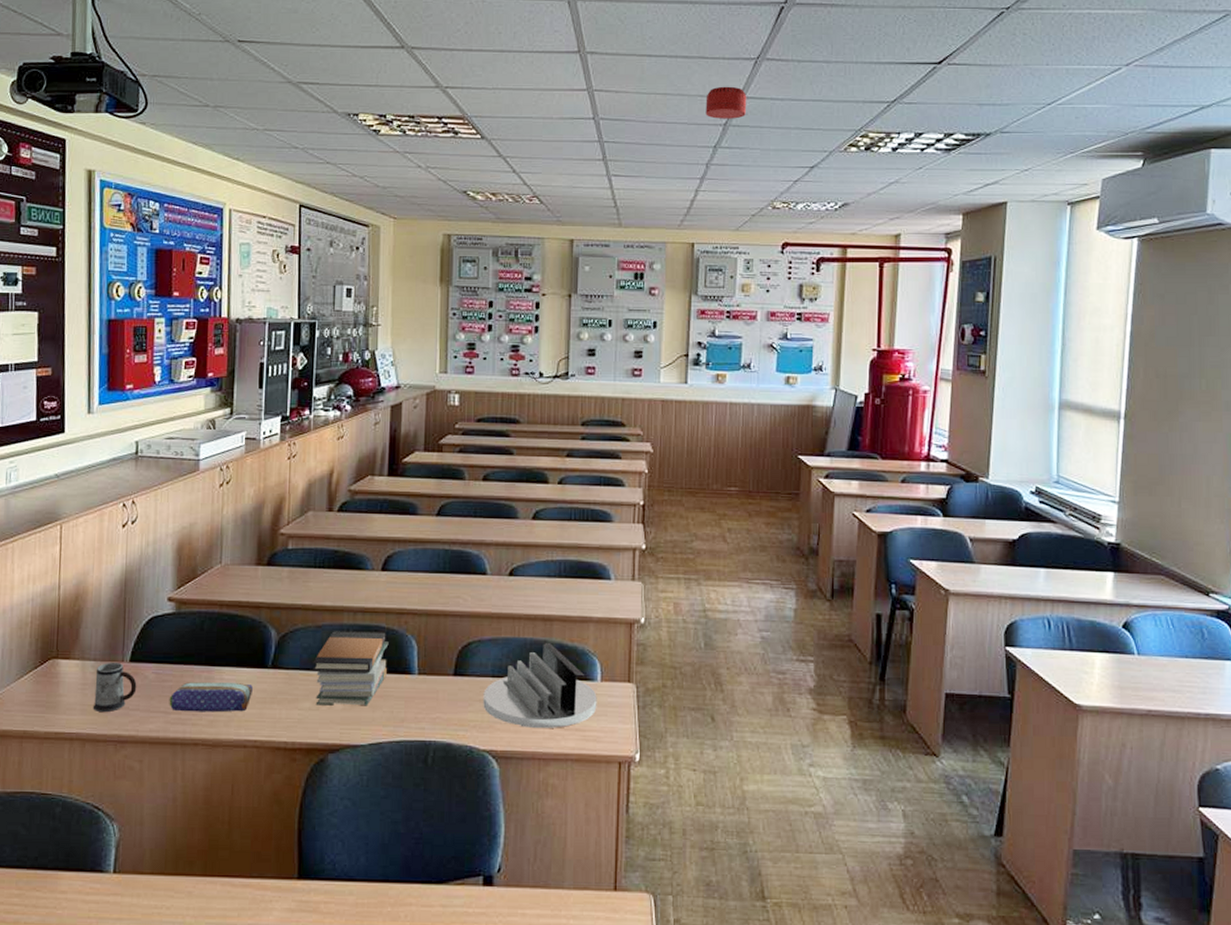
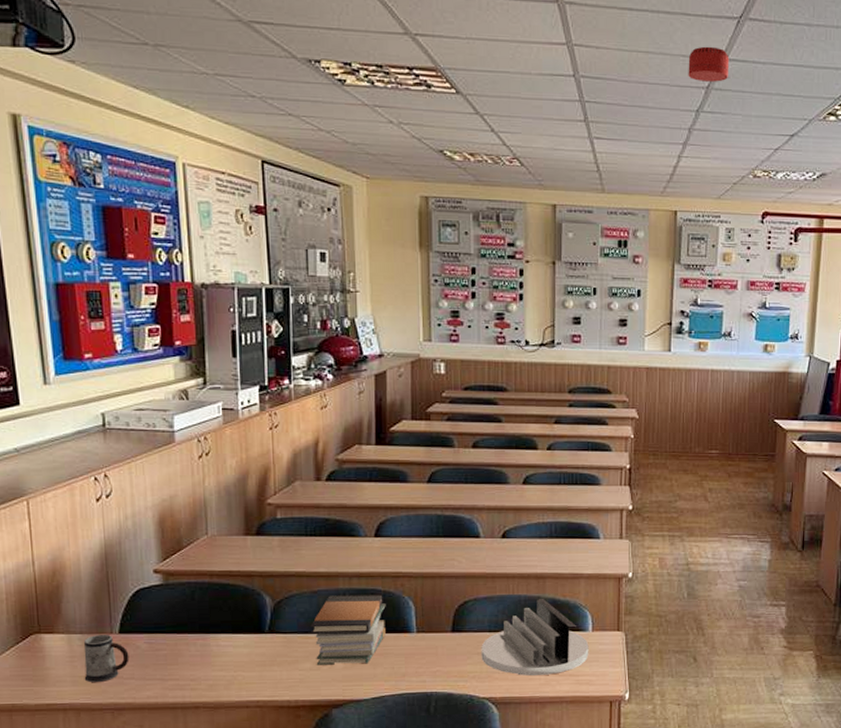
pencil case: present [169,681,253,713] -> none [165,647,251,678]

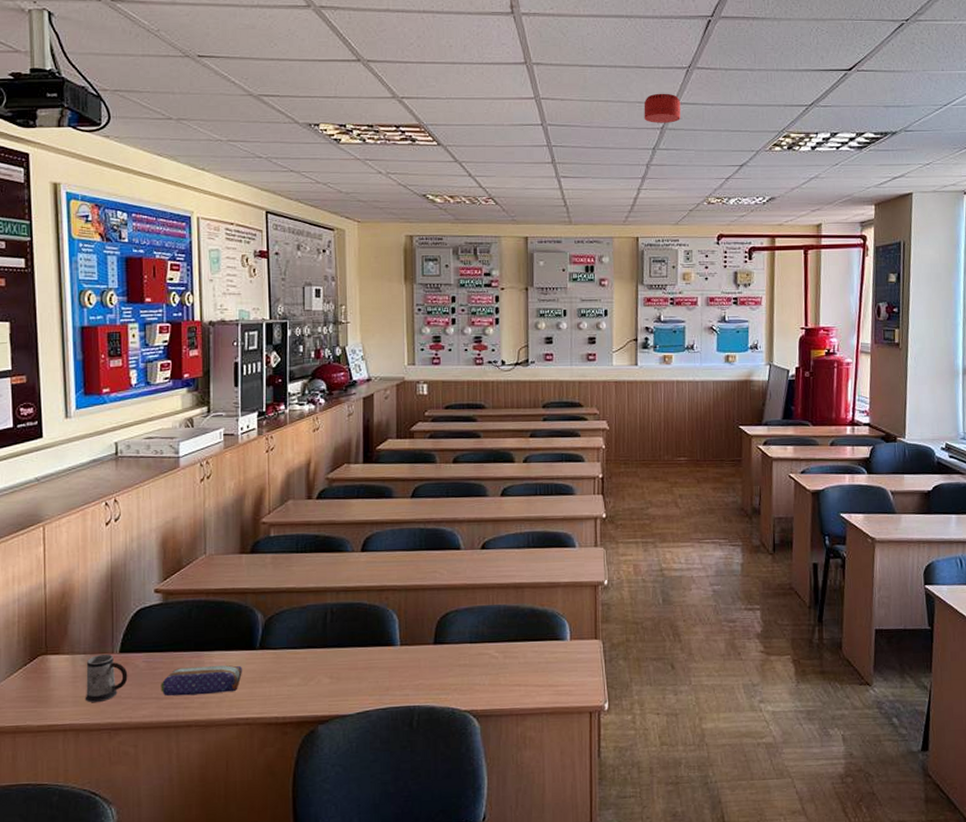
pencil case: none [165,647,251,678] -> present [161,664,242,696]
book stack: present [310,595,386,665] -> none [299,608,371,681]
desk organizer: present [481,598,589,676] -> none [462,607,568,687]

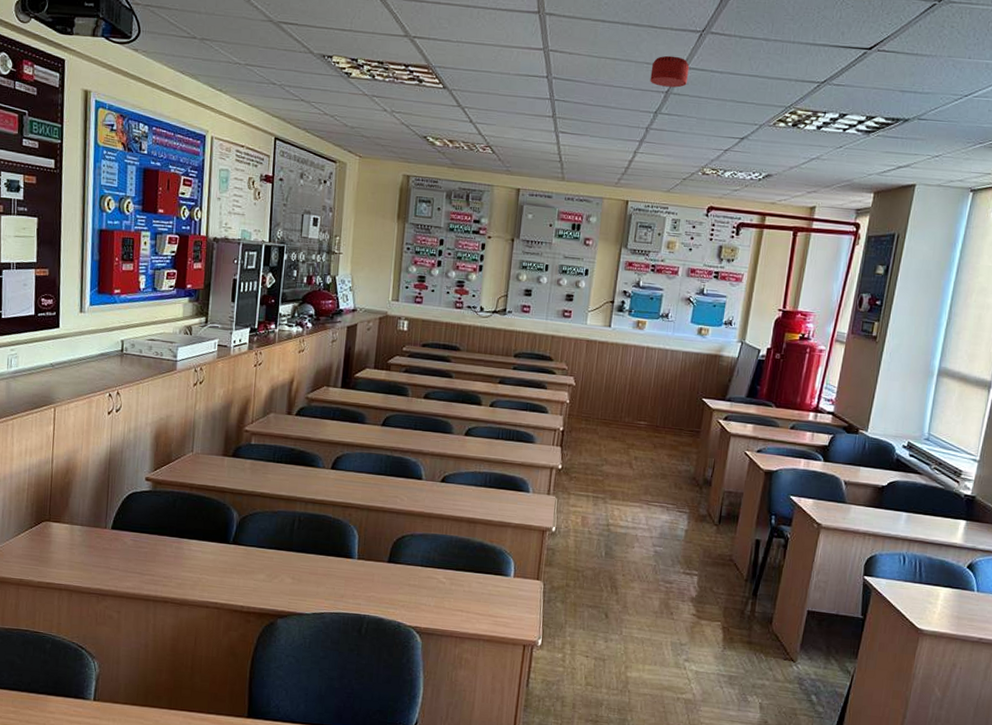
mug: present [85,653,128,703] -> none [79,528,117,570]
pencil case: present [161,664,242,696] -> none [144,550,216,578]

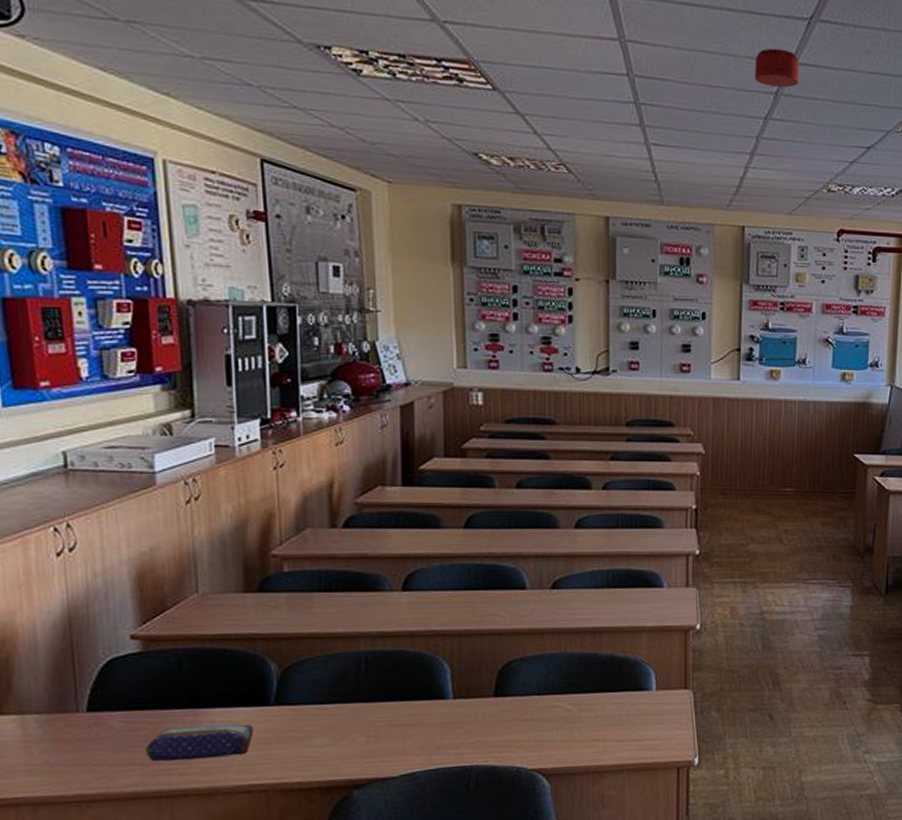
pencil case: none [144,550,216,578] -> present [145,723,253,762]

